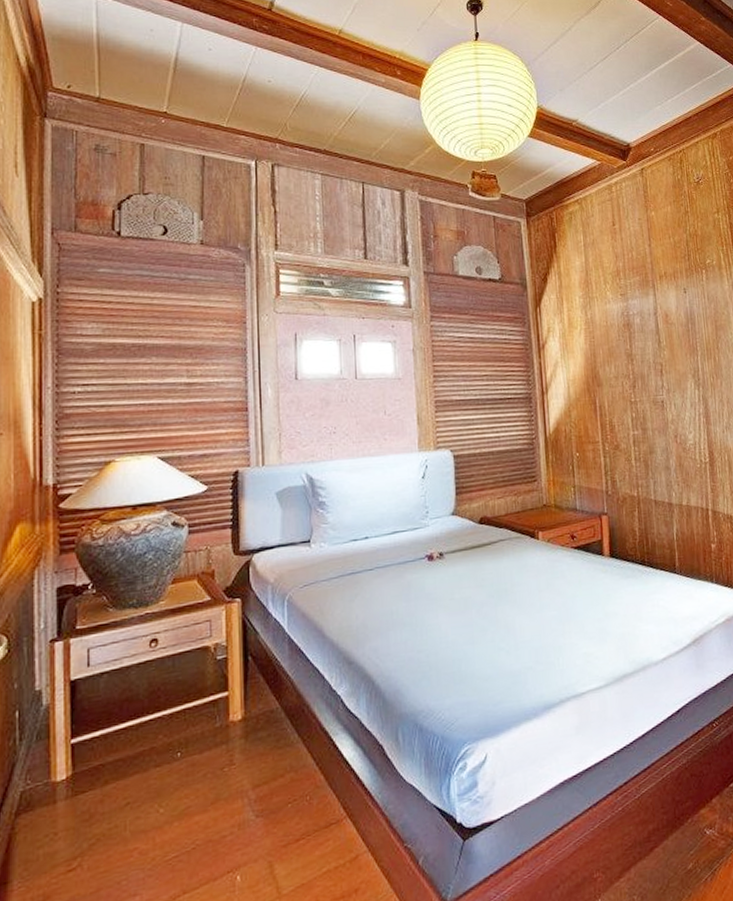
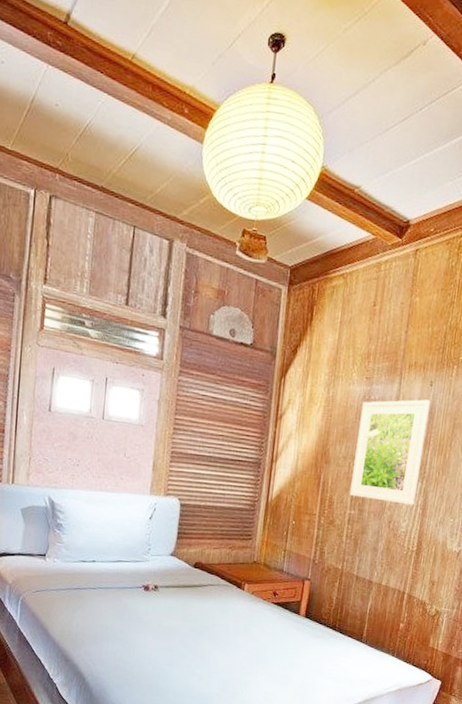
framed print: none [622,307,696,416] -> present [349,399,430,505]

